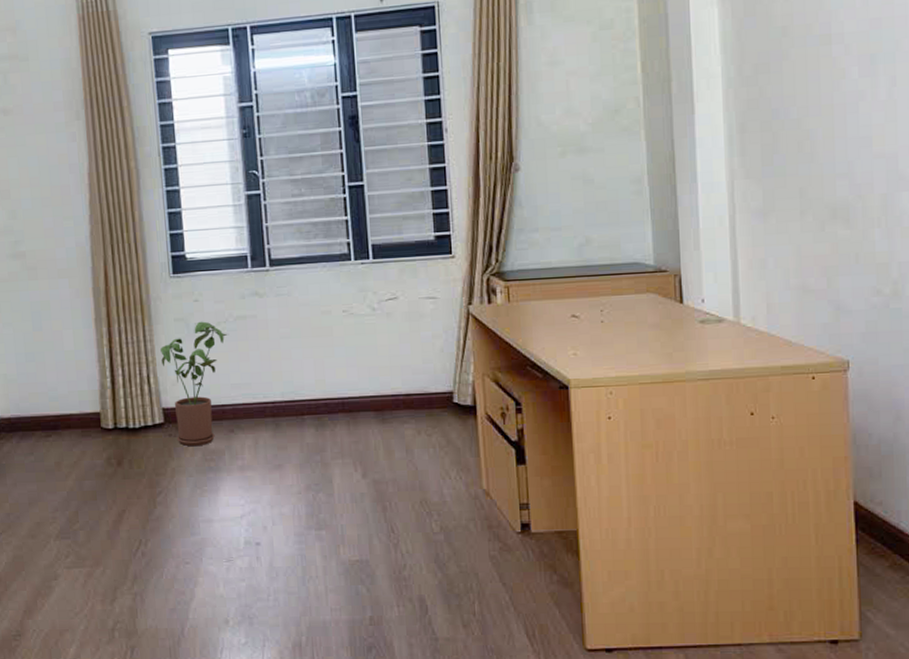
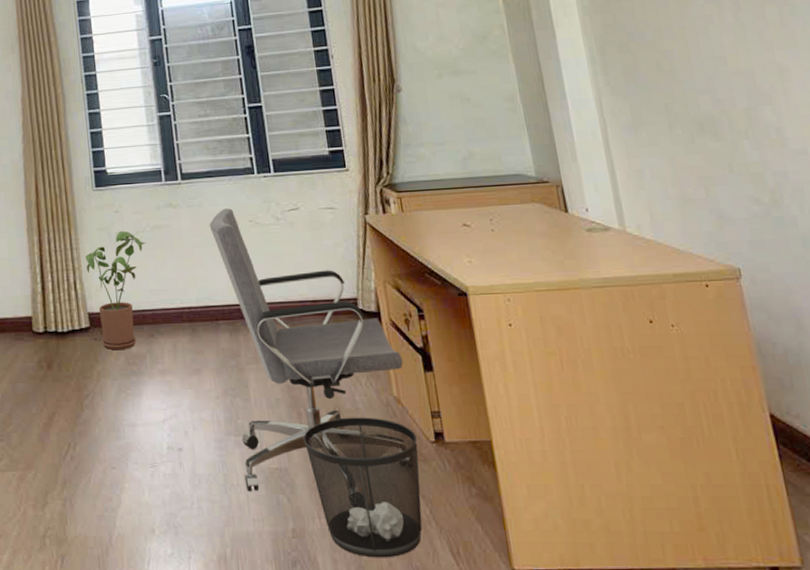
office chair: none [298,297,498,596] -> present [209,208,414,507]
waste bin: none [386,509,503,642] -> present [303,417,422,558]

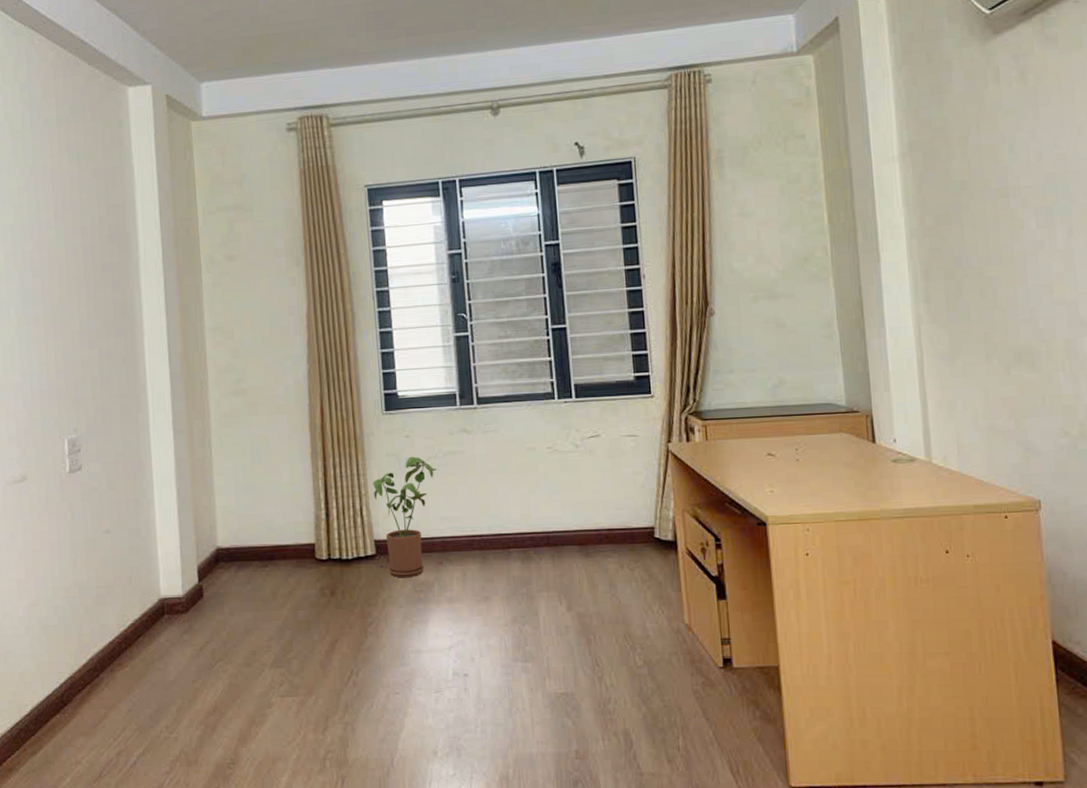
office chair: present [209,208,414,507] -> none [504,434,701,730]
waste bin: present [303,417,422,558] -> none [591,643,706,777]

